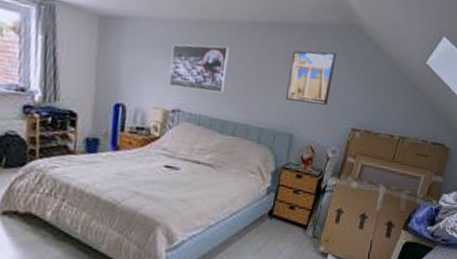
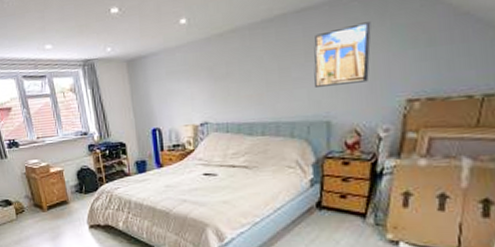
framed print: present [168,44,229,93] -> none [190,52,246,103]

